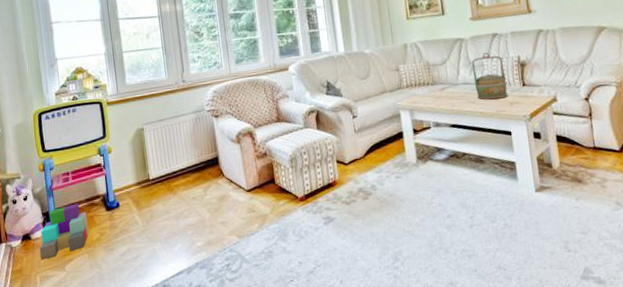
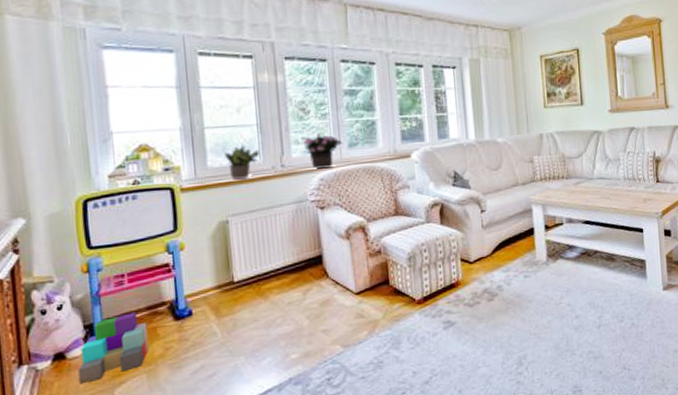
potted plant: none [137,64,166,94] -> present [223,144,261,180]
potted flower: none [198,52,230,83] -> present [302,133,342,169]
decorative basket: present [471,52,508,100] -> none [608,146,642,196]

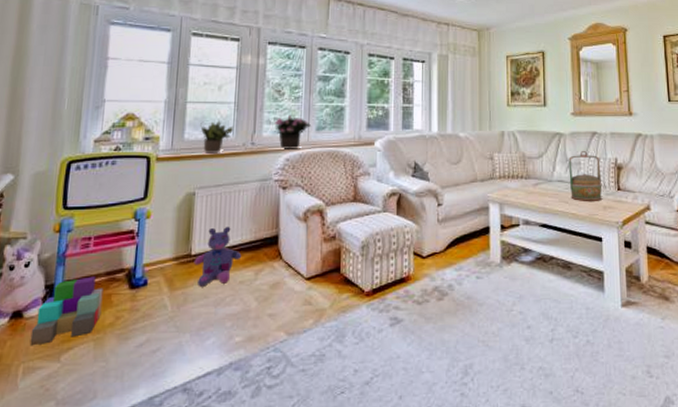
toy: none [237,251,287,312] -> present [193,227,242,287]
decorative basket: none [608,146,642,196] -> present [568,150,602,202]

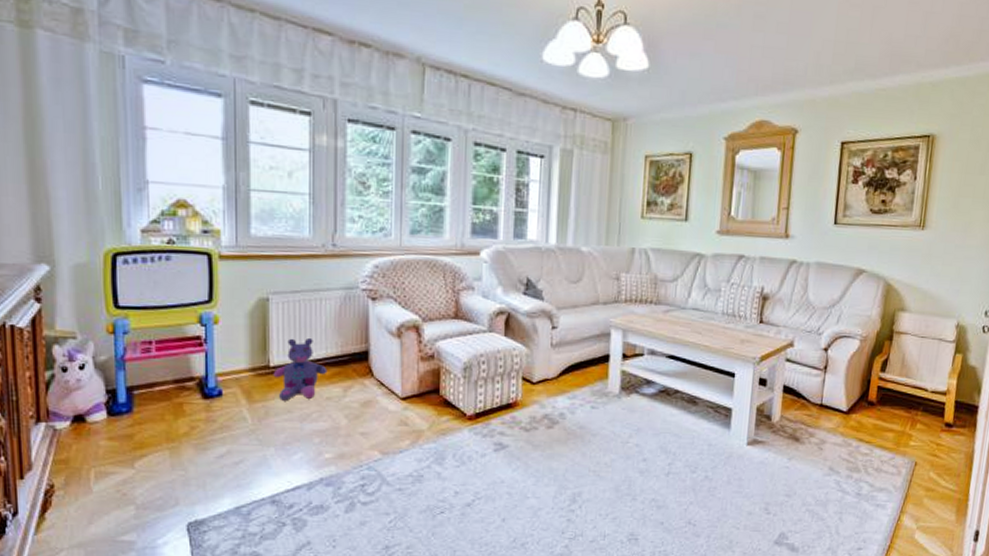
toy blocks: present [29,276,104,346] -> none [97,383,174,451]
potted plant: present [200,120,234,153] -> none [269,214,311,254]
potted flower: present [273,115,311,149] -> none [358,213,403,255]
decorative basket: present [568,150,602,202] -> none [705,275,744,335]

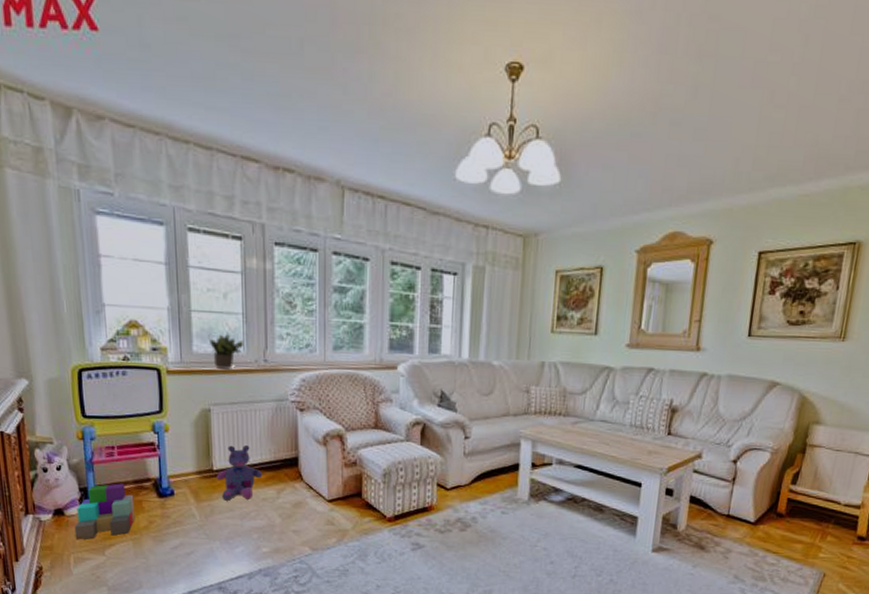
toy blocks: none [97,383,174,451] -> present [74,483,135,540]
potted plant: none [269,214,311,254] -> present [208,333,244,369]

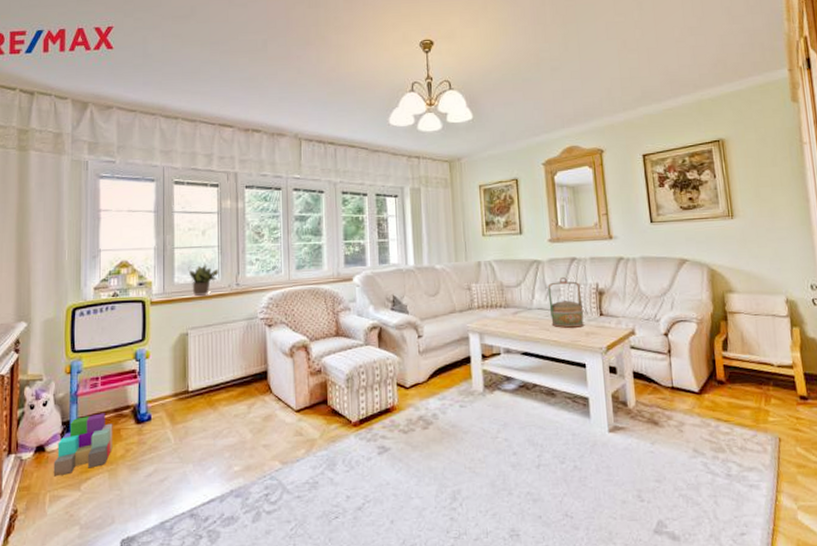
toy: present [216,445,263,501] -> none [191,364,235,421]
decorative basket: none [613,388,653,446] -> present [548,276,584,329]

